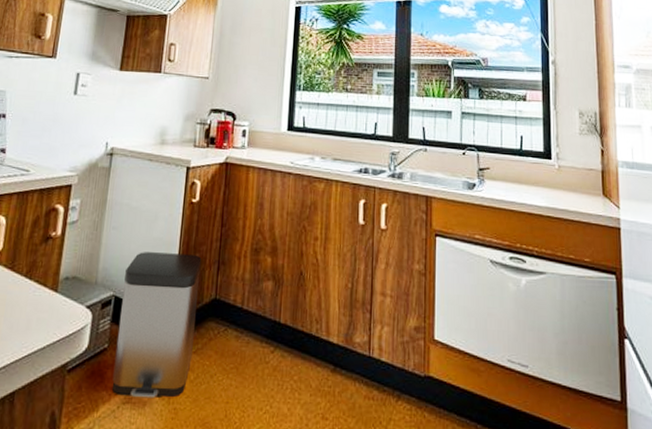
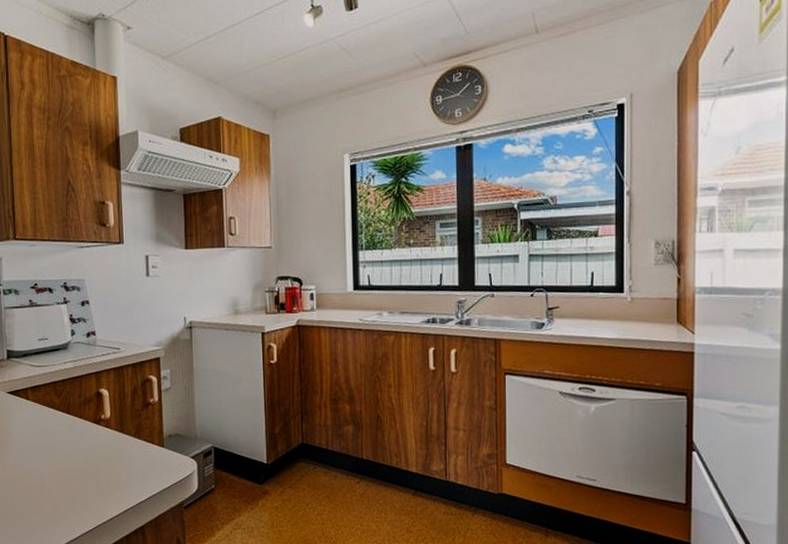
pedal bin: present [112,252,202,399] -> none [220,408,288,525]

